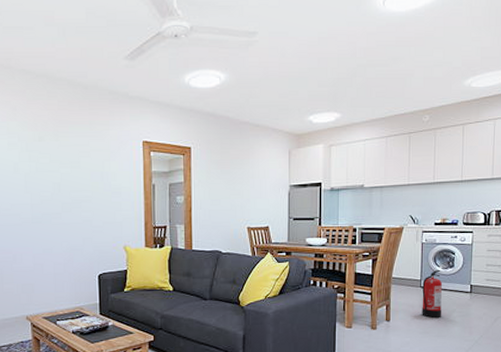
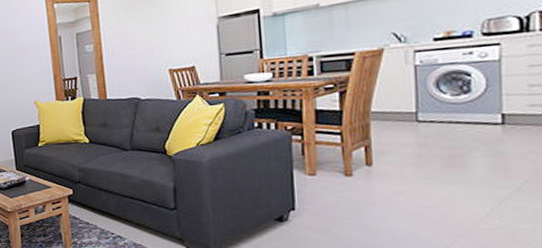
fire extinguisher: present [422,270,442,319] -> none [419,98,454,160]

